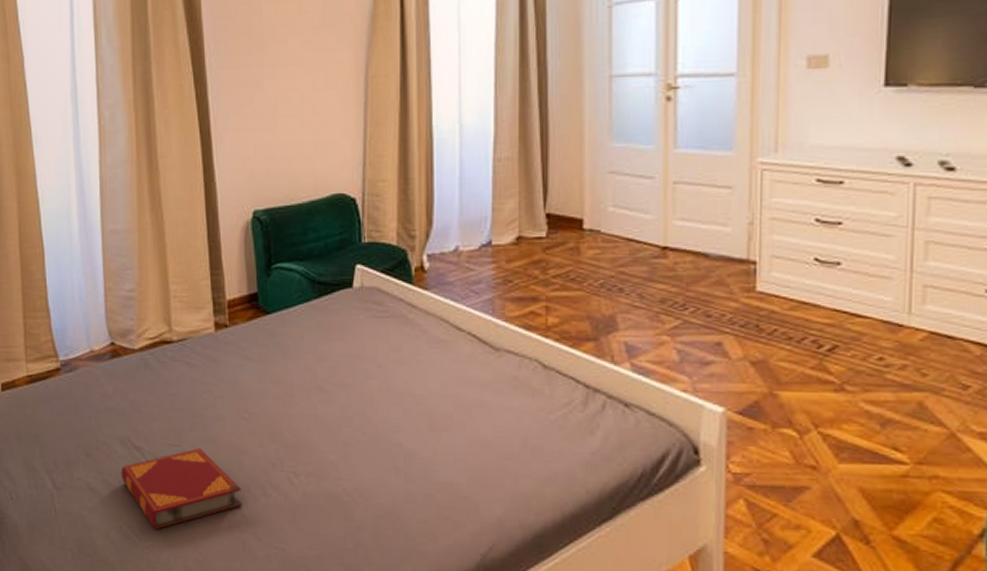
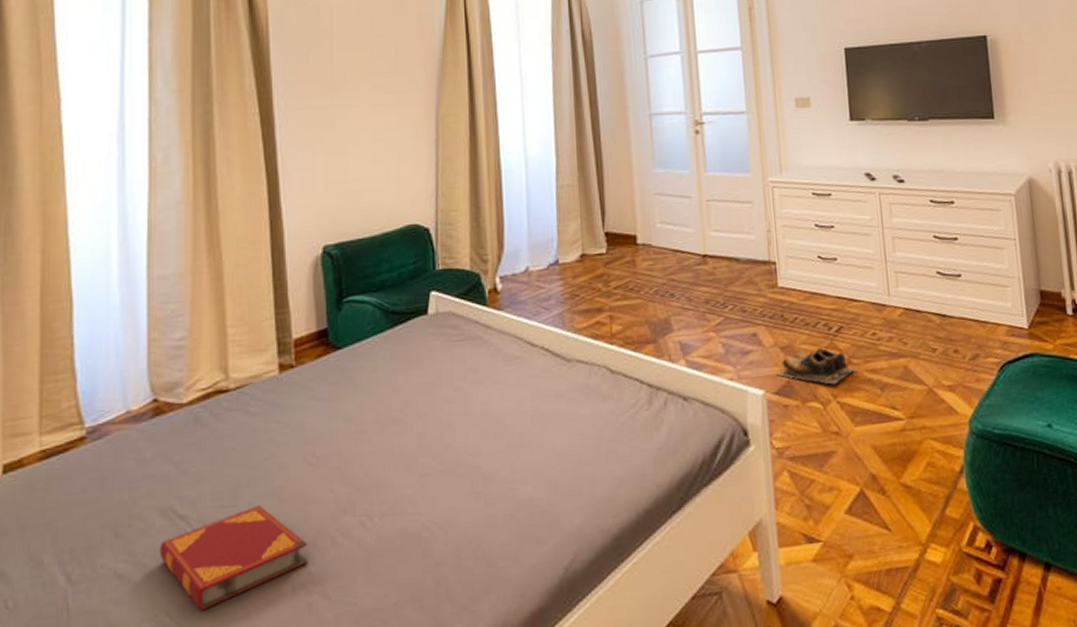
shoes: none [743,367,849,412] -> present [777,347,856,385]

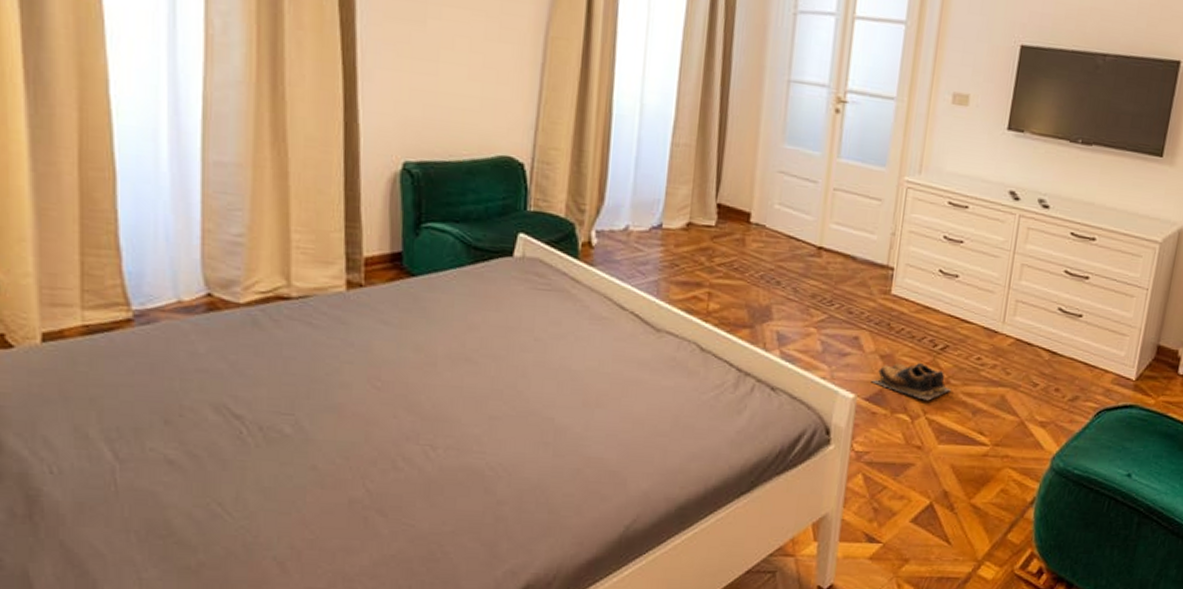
hardback book: present [159,504,309,612] -> none [211,417,368,508]

